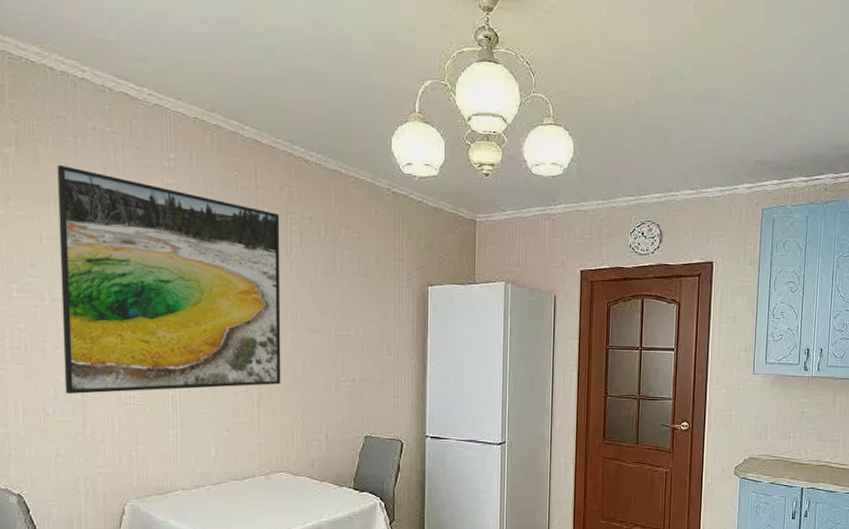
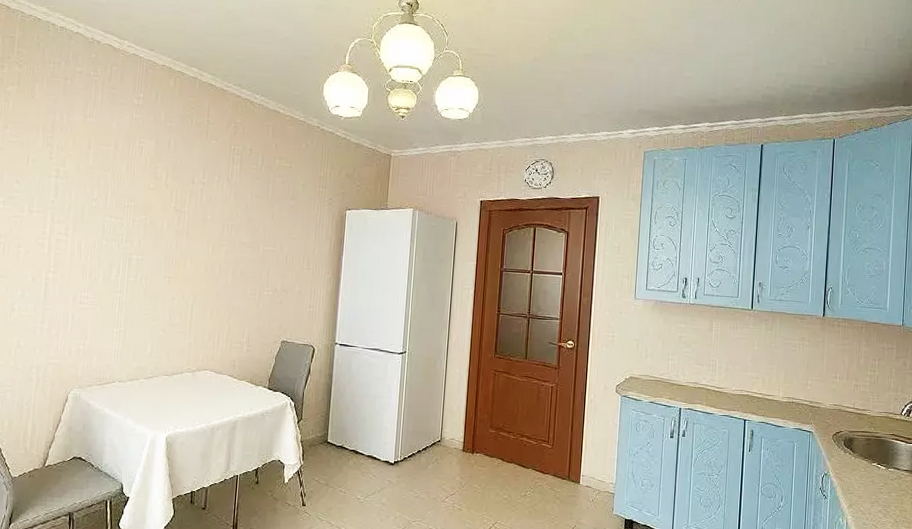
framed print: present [57,164,281,394] -> none [31,100,225,293]

